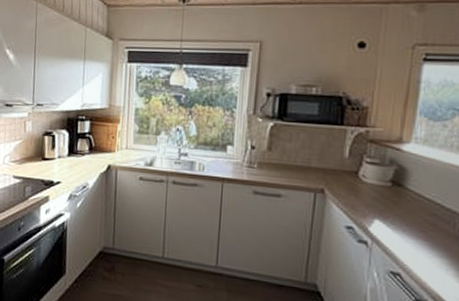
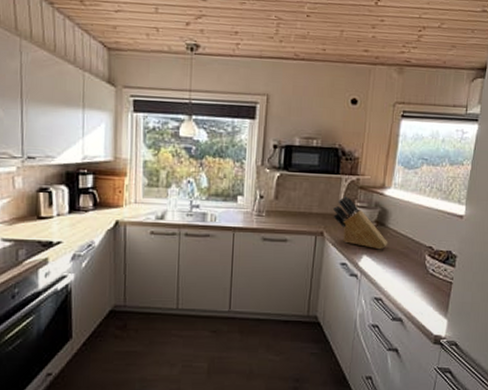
knife block: none [336,150,408,215] -> present [333,196,388,250]

